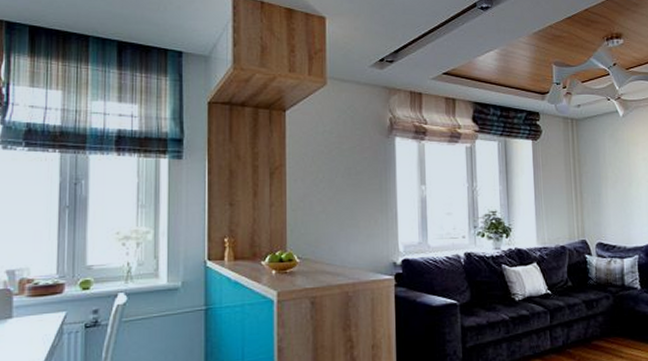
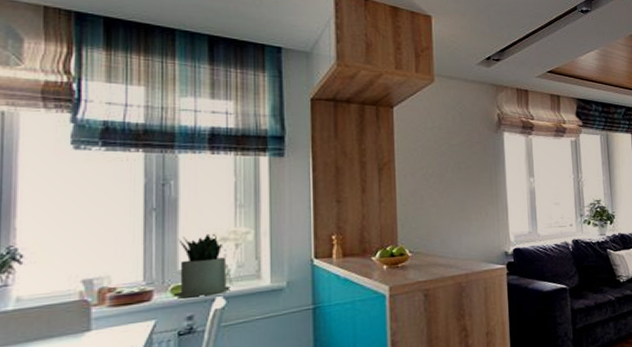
planter: none [84,232,131,293] -> present [176,233,230,299]

